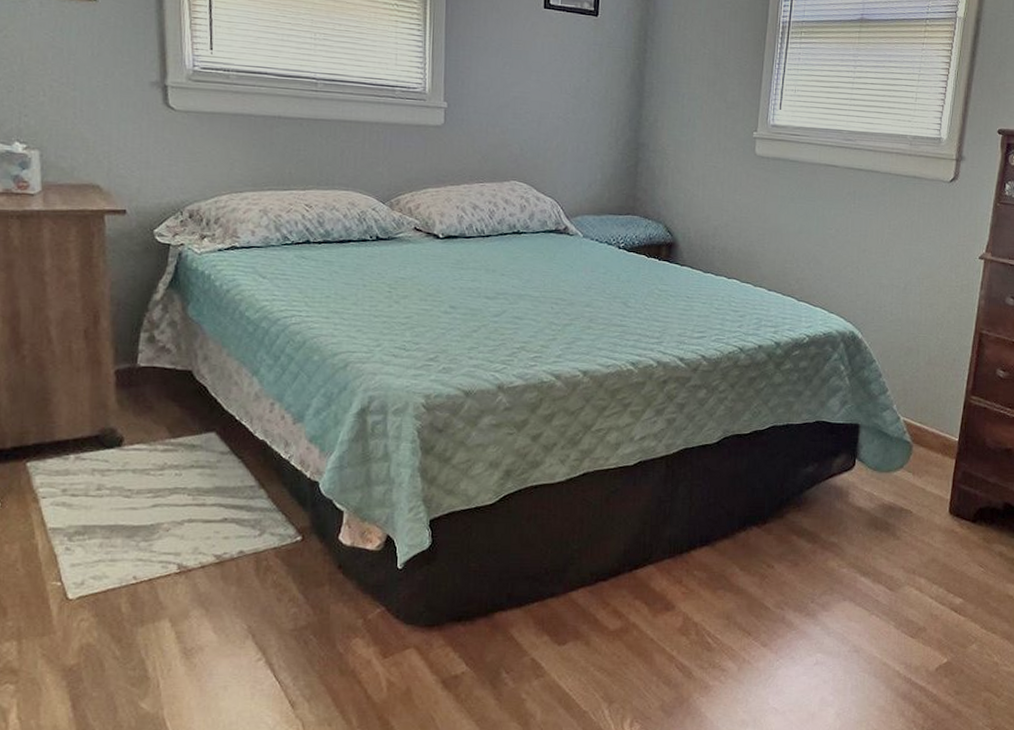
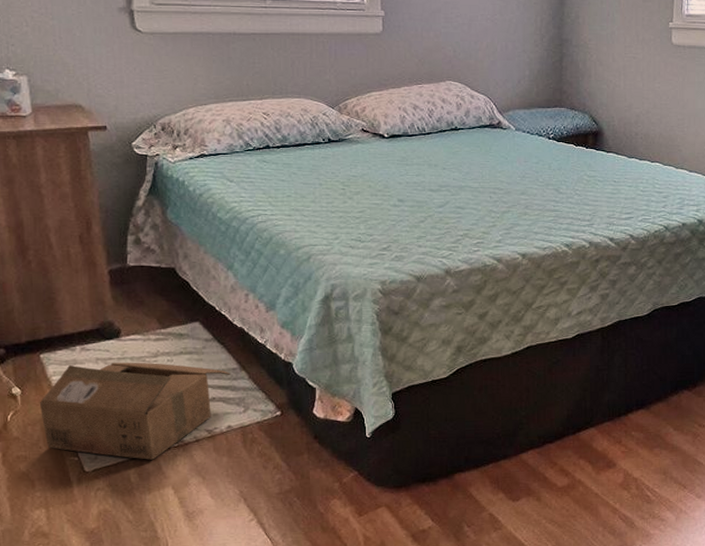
cardboard box: none [20,474,247,587] -> present [39,362,230,460]

